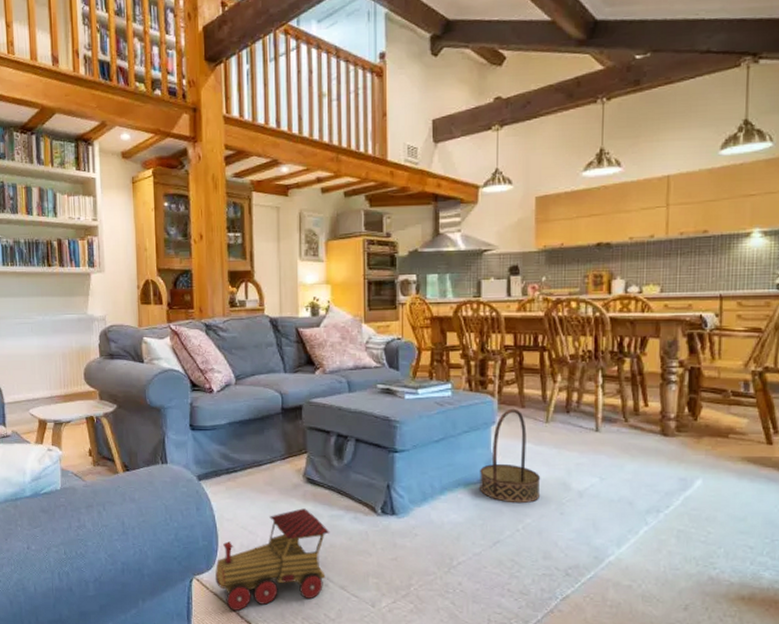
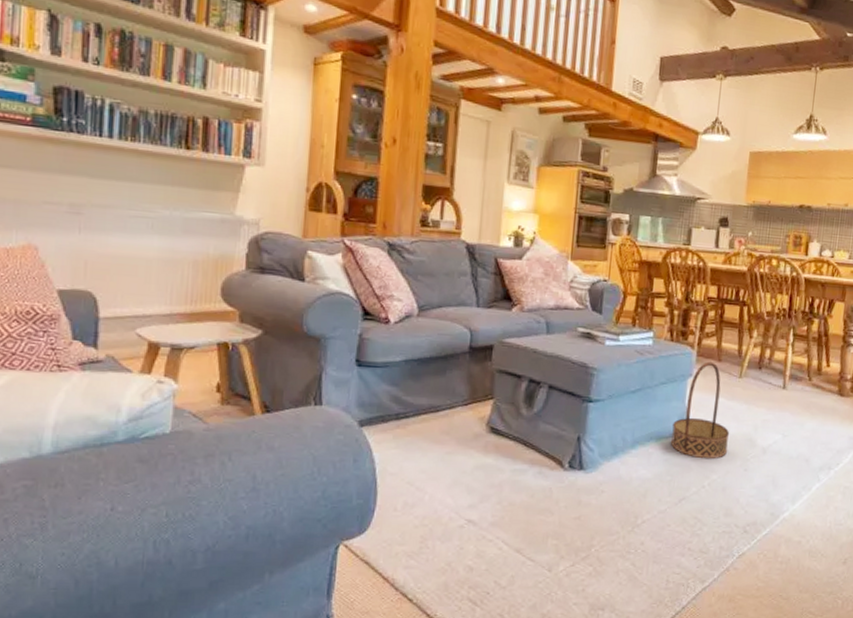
toy train: present [215,508,330,611] -> none [368,461,511,581]

